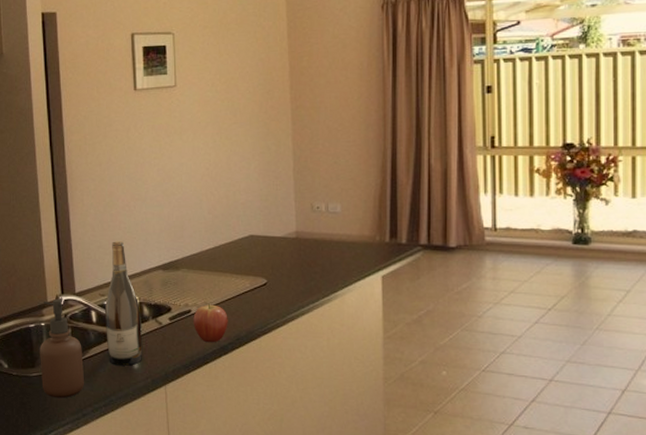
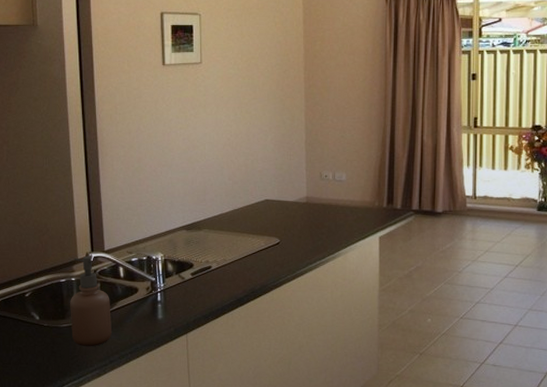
wine bottle: present [105,241,142,366] -> none [132,203,166,317]
fruit: present [193,303,228,343] -> none [213,260,245,296]

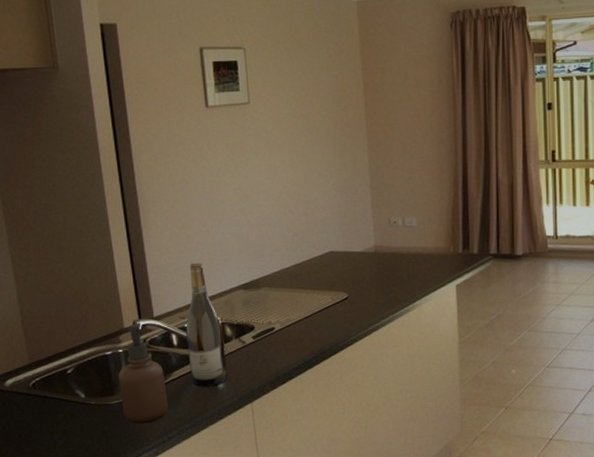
wine bottle: none [132,203,166,317] -> present [186,262,227,387]

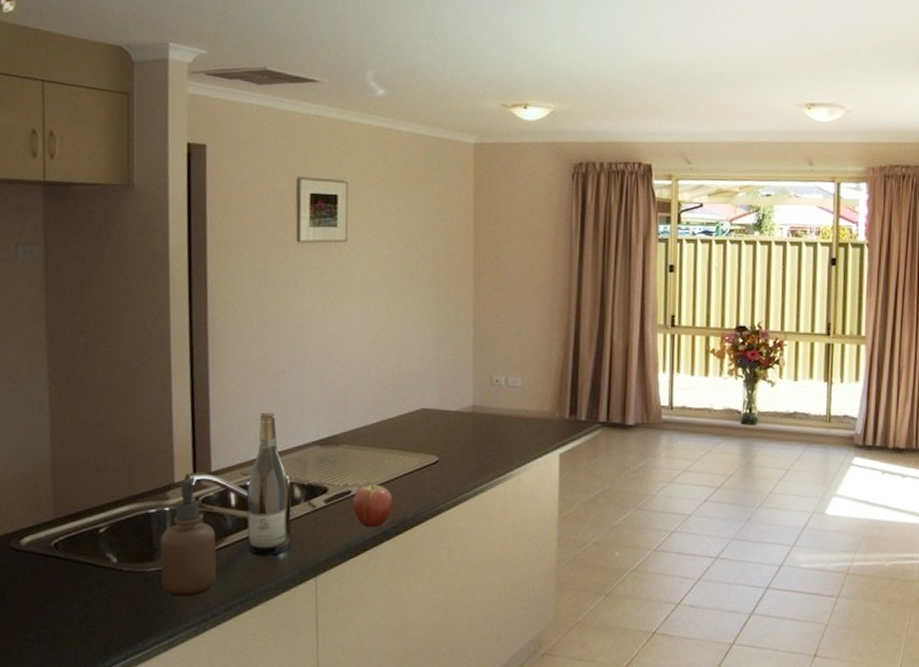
fruit: none [277,320,312,358] -> present [353,483,393,528]

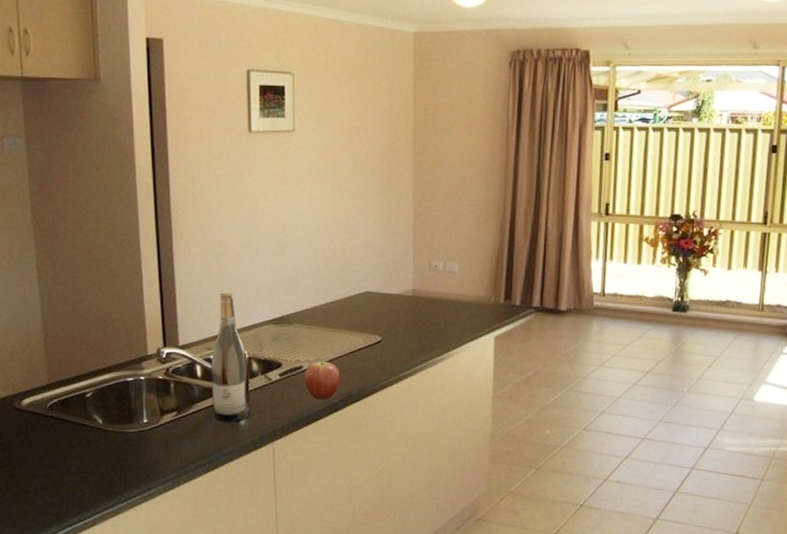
soap dispenser: present [160,478,217,597] -> none [138,351,187,456]

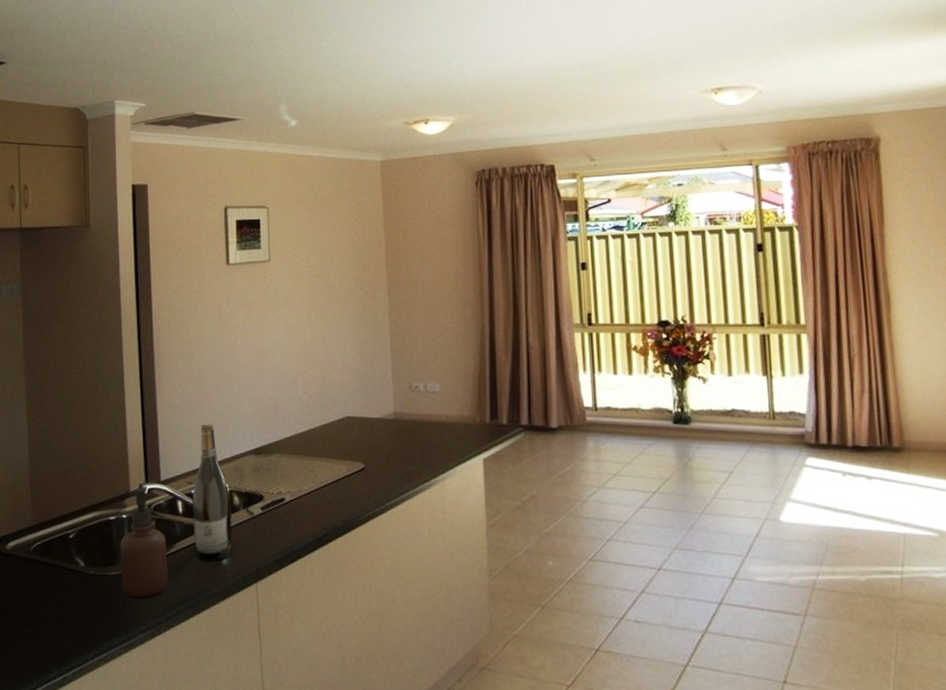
soap dispenser: none [138,351,187,456] -> present [120,487,168,600]
fruit: present [304,359,340,400] -> none [287,490,324,534]

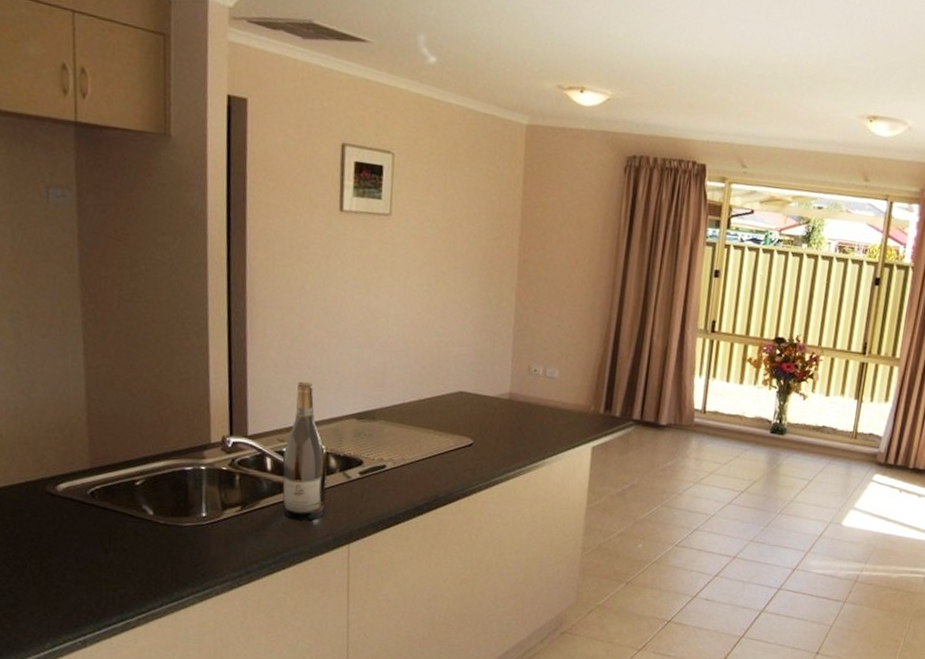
soap dispenser: present [120,487,168,600] -> none [196,440,252,553]

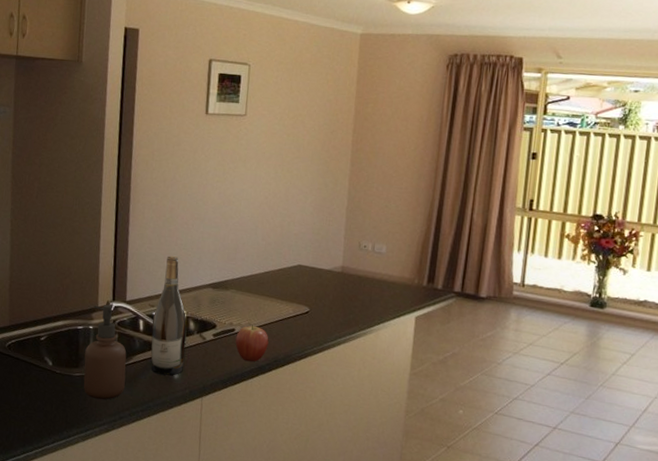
soap dispenser: none [196,440,252,553] -> present [83,304,127,400]
fruit: none [387,459,427,502] -> present [235,324,269,362]

